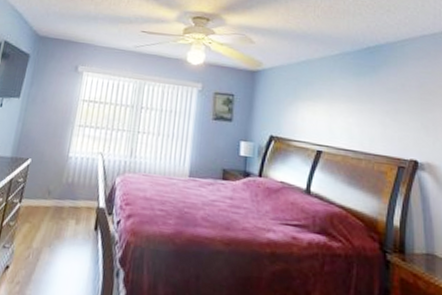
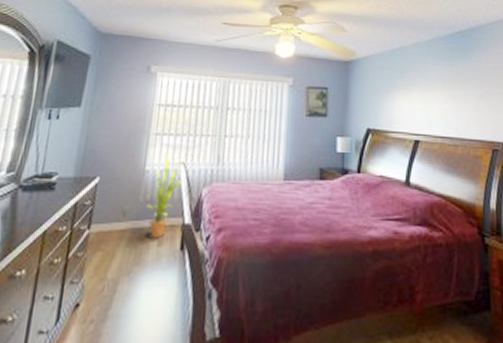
house plant: none [67,145,100,218] -> present [143,156,182,239]

